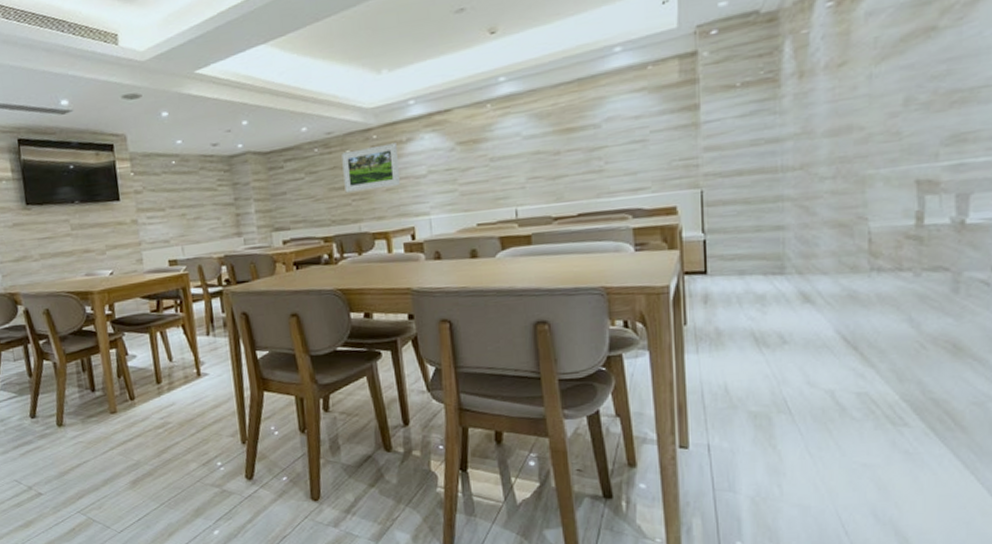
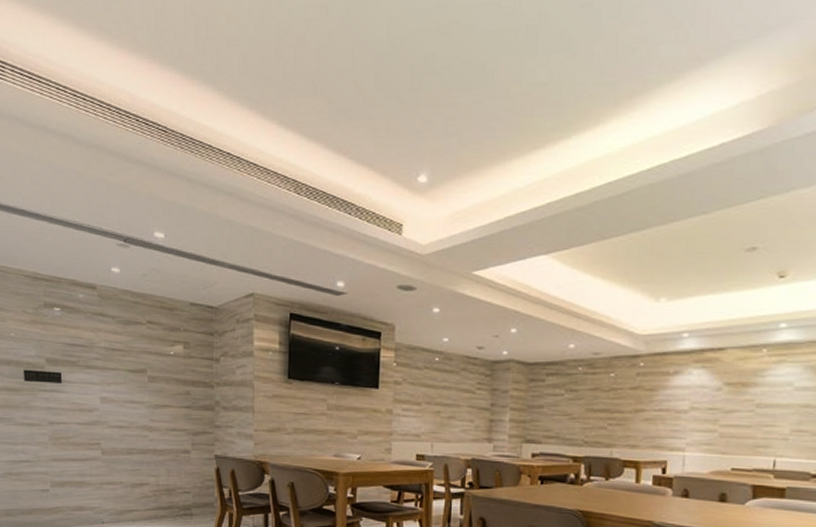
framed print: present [341,143,400,193] -> none [603,373,663,418]

